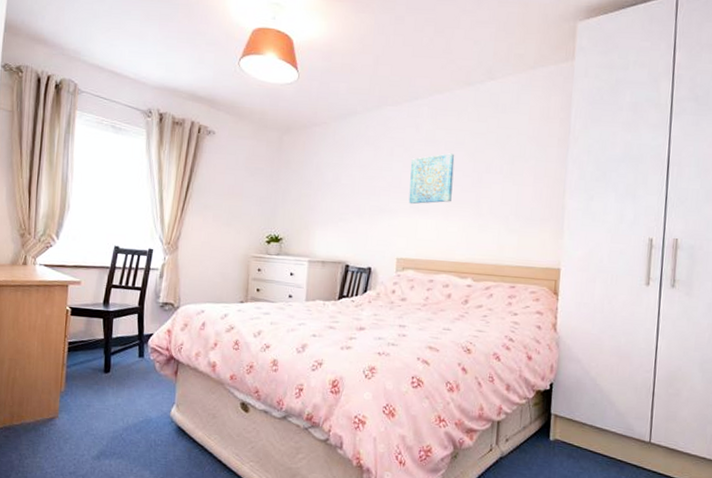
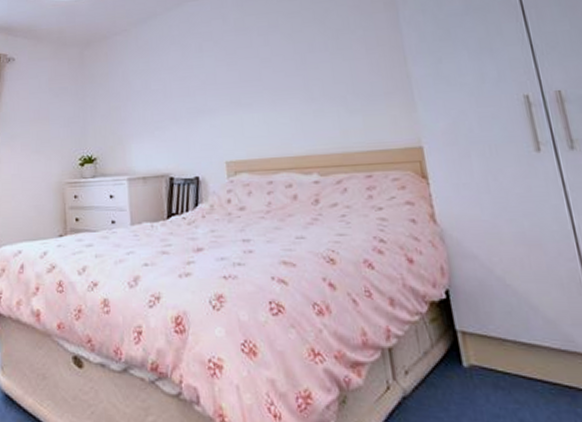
wall art: present [408,153,455,205] -> none [224,38,276,100]

